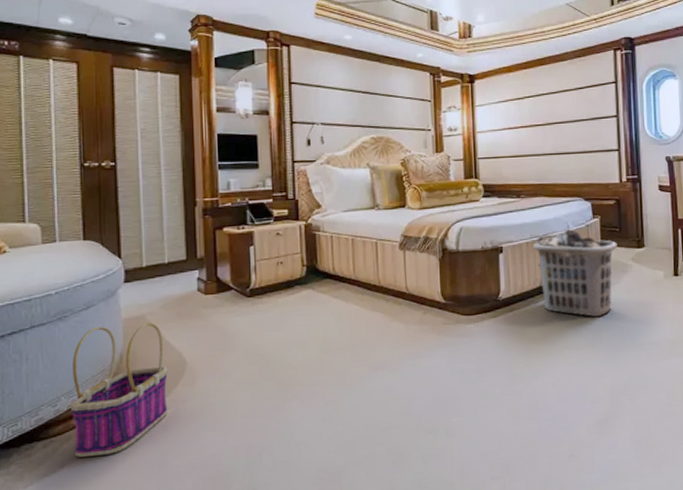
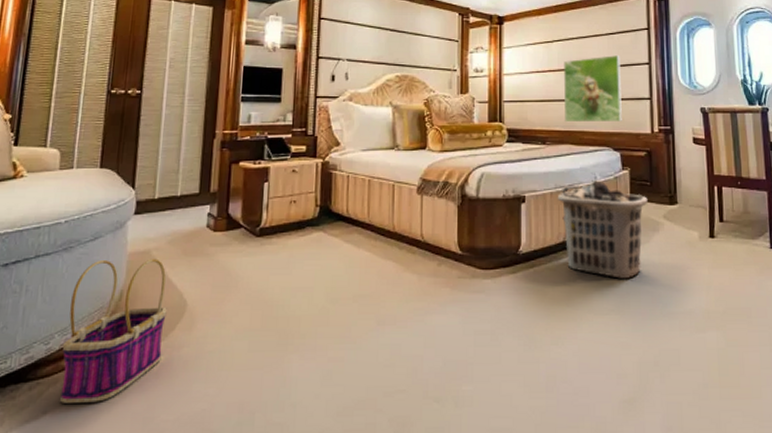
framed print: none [535,109,592,176] -> present [564,55,622,123]

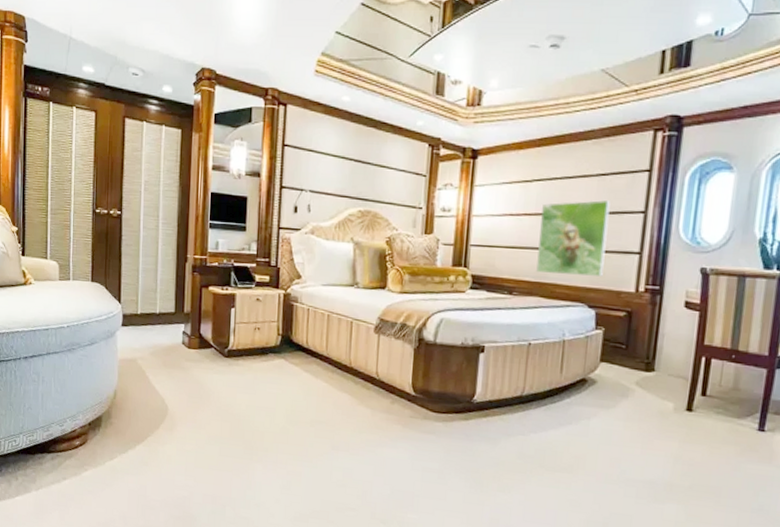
basket: present [60,258,167,403] -> none [73,363,152,477]
clothes hamper: present [557,180,648,279] -> none [518,337,620,441]

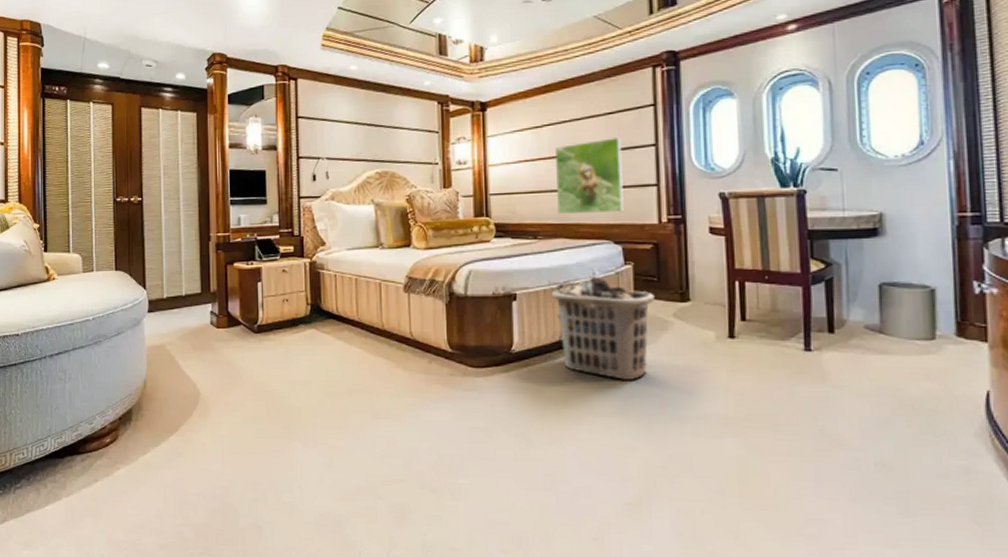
clothes hamper: none [518,337,620,441] -> present [551,276,655,380]

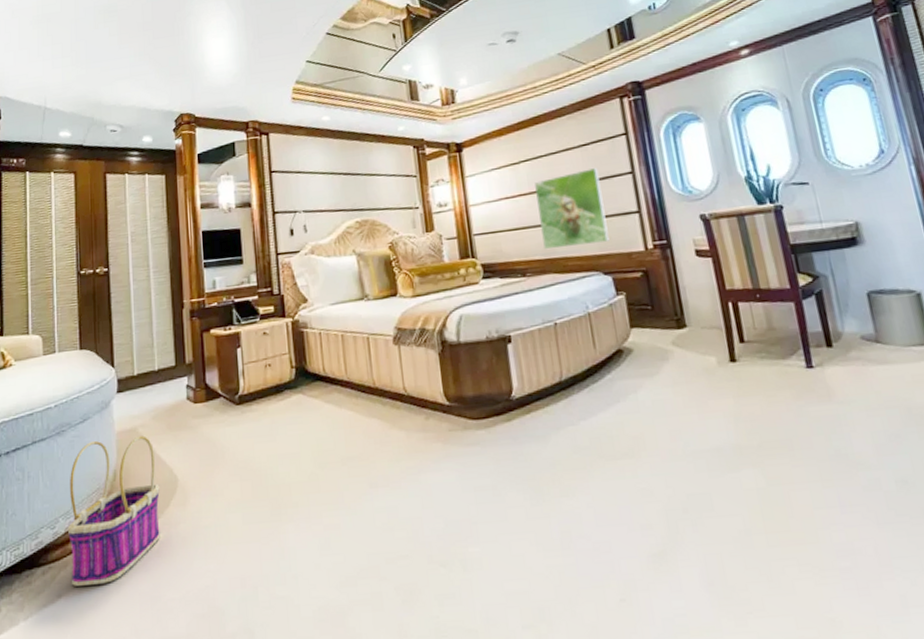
basket: none [103,352,184,475] -> present [67,435,160,586]
clothes hamper: present [551,276,655,380] -> none [546,310,654,418]

